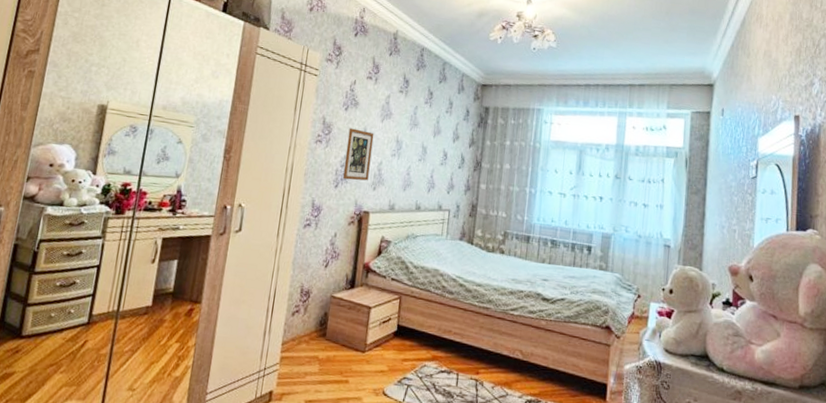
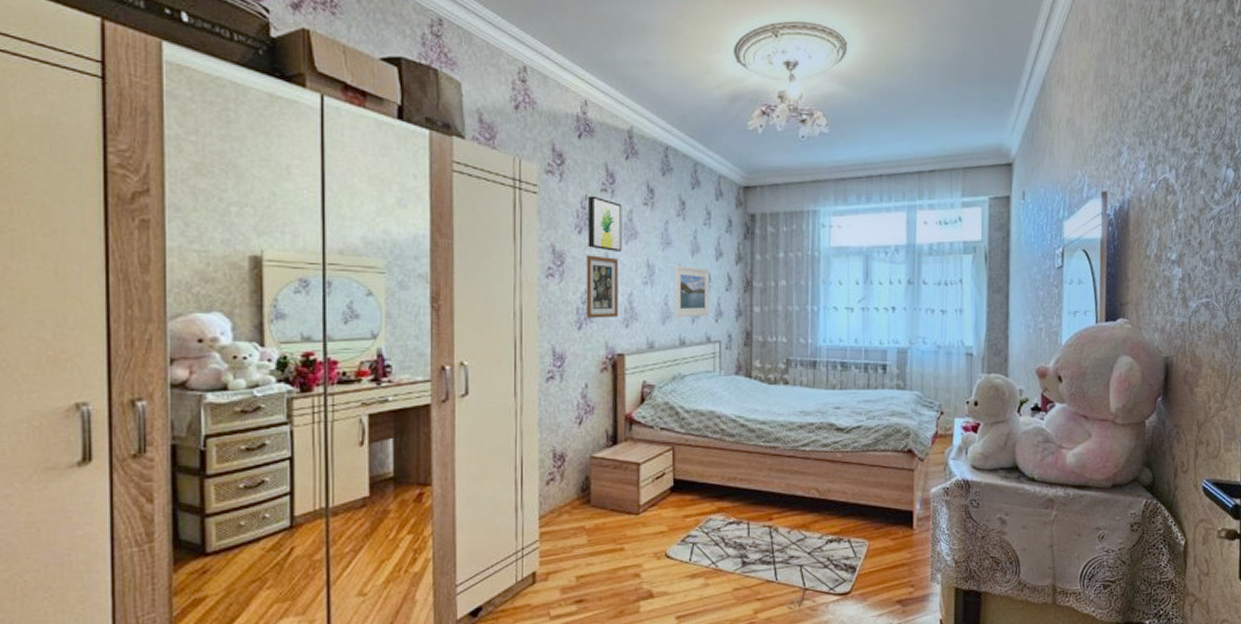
wall art: none [351,81,383,128] -> present [588,196,622,252]
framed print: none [414,142,447,188] -> present [673,264,710,318]

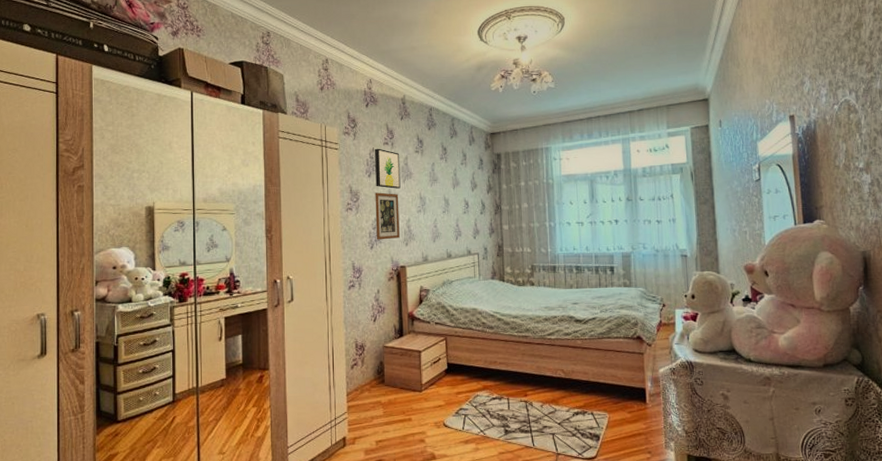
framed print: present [673,264,710,318] -> none [440,196,469,237]

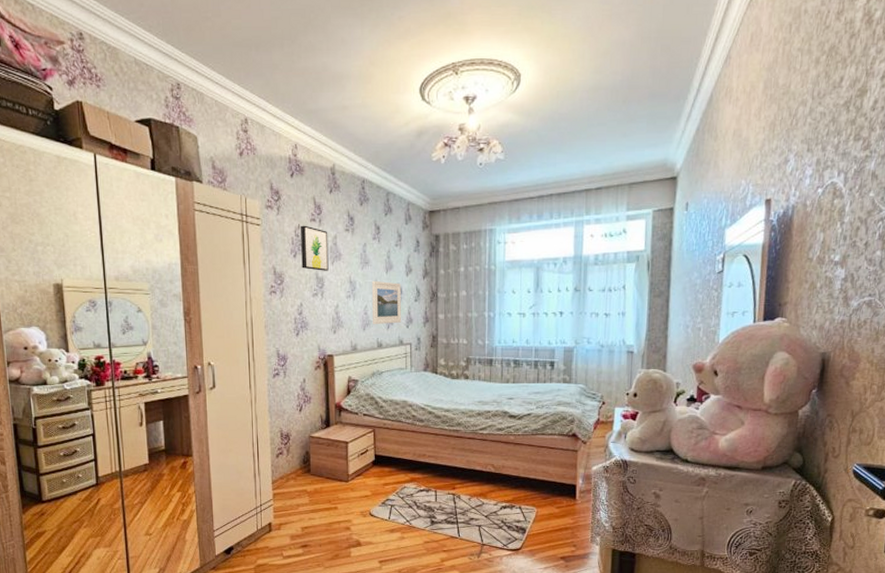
picture frame: present [375,192,400,240] -> none [301,275,327,327]
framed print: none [440,196,469,237] -> present [371,280,402,325]

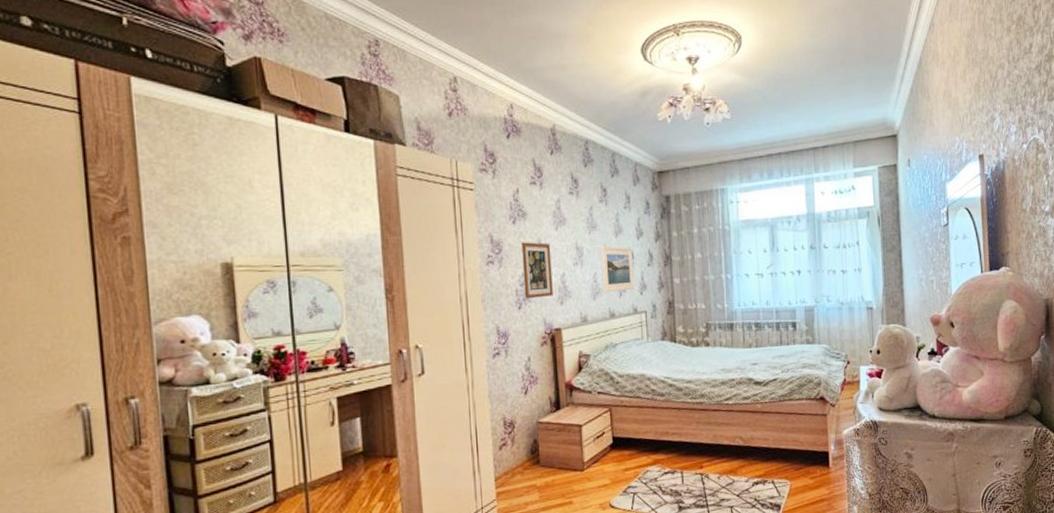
wall art: present [301,225,329,271] -> none [520,189,553,238]
picture frame: none [301,275,327,327] -> present [521,242,553,299]

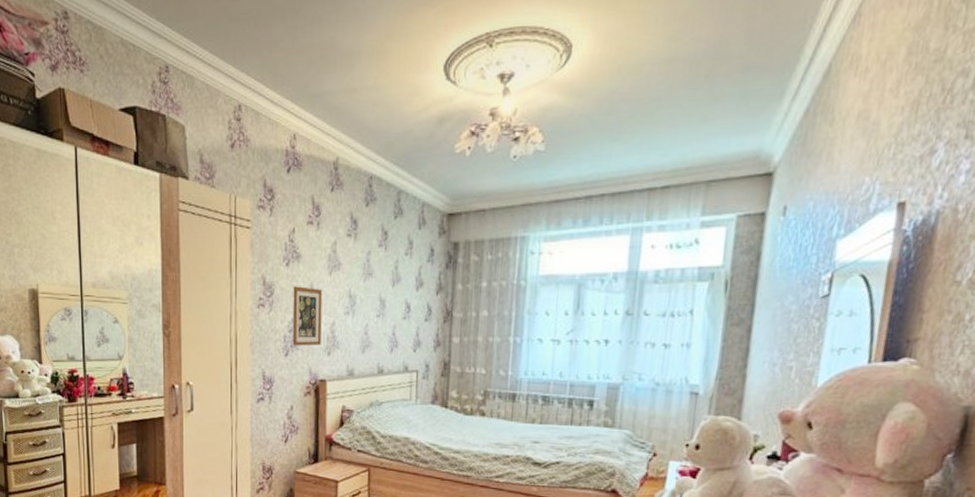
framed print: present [600,245,635,294] -> none [373,295,409,348]

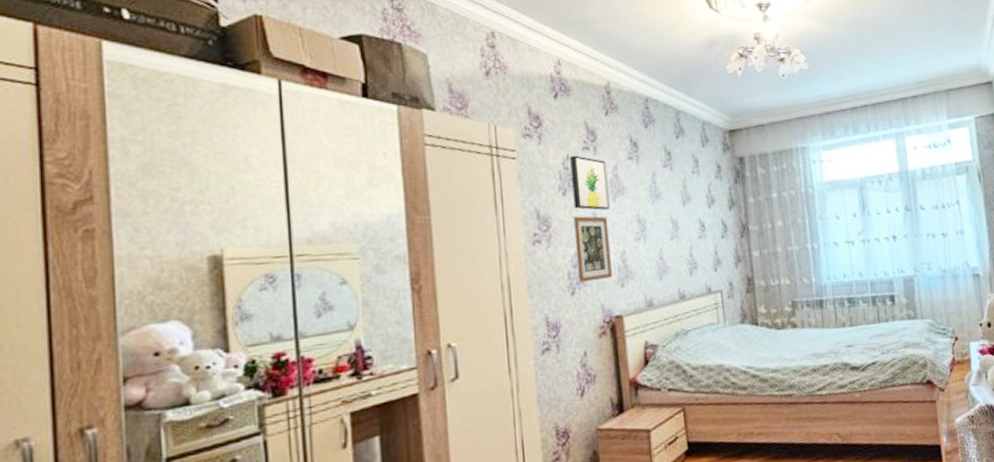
wall art: none [295,229,327,283] -> present [570,155,610,210]

